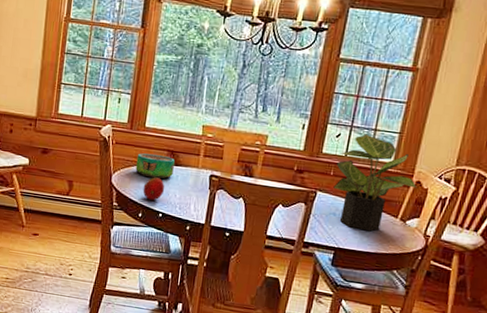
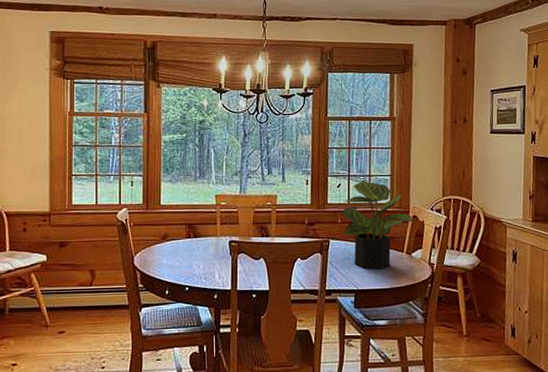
decorative bowl: present [135,153,175,179] -> none [156,229,194,254]
fruit: present [143,177,165,201] -> none [166,252,188,276]

